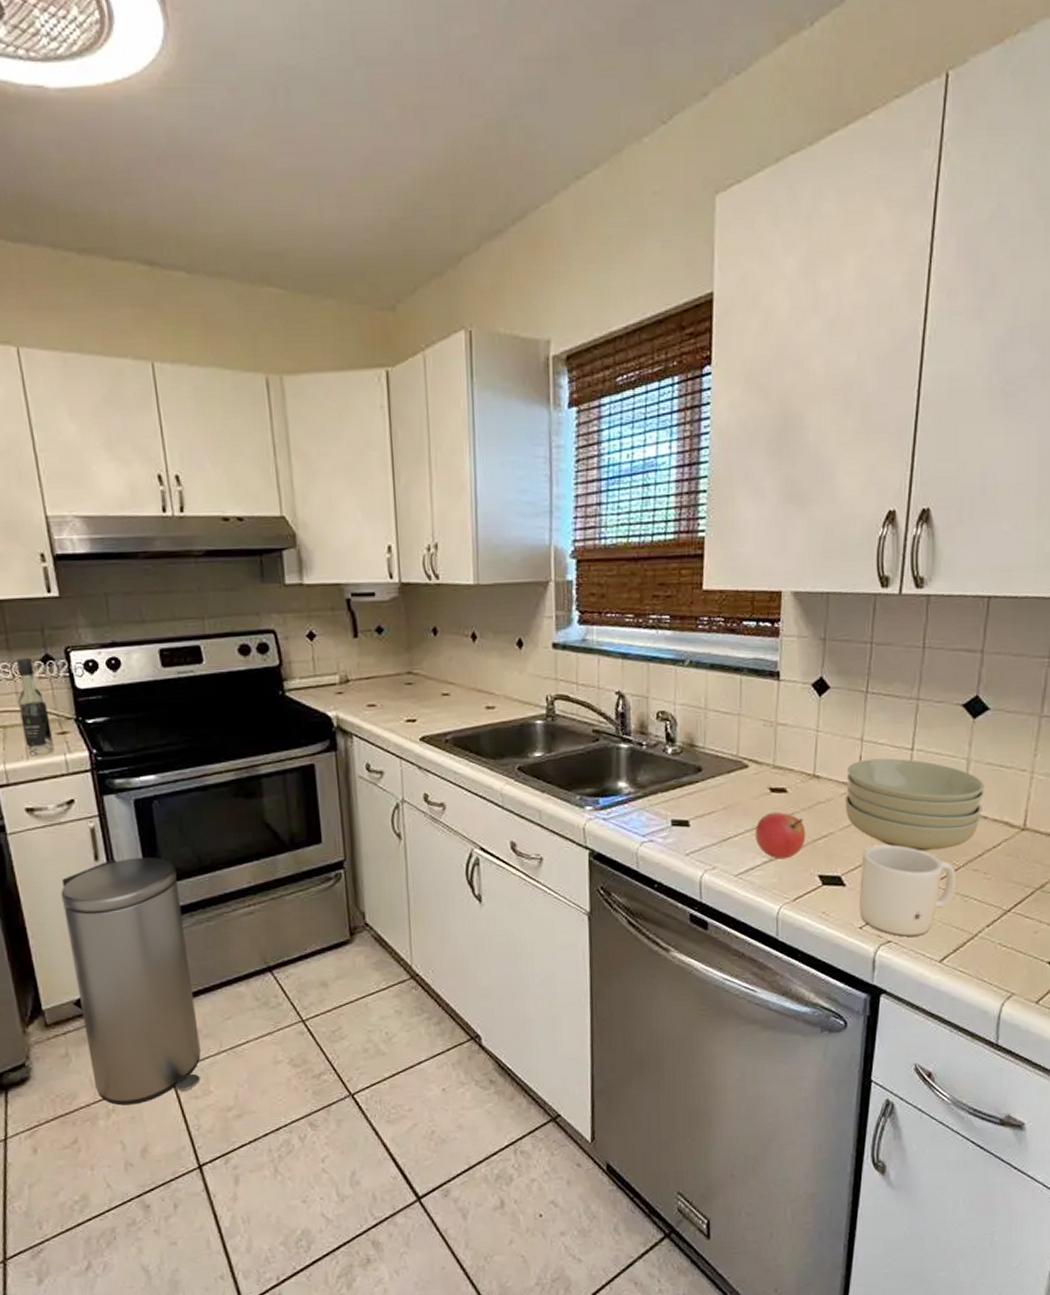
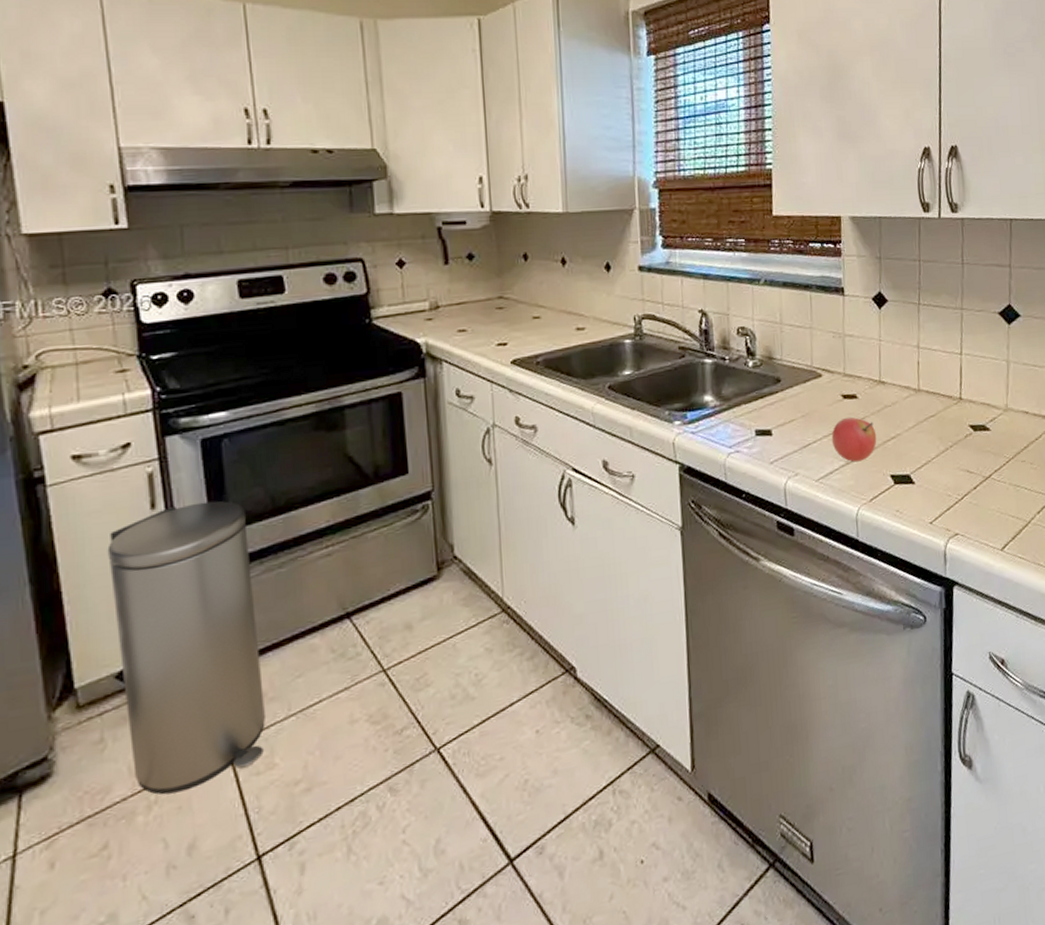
bottle: present [16,657,55,756] -> none [71,292,111,398]
bowl: present [845,758,986,851] -> none [907,362,1024,447]
mug: present [860,845,957,937] -> none [926,442,1009,529]

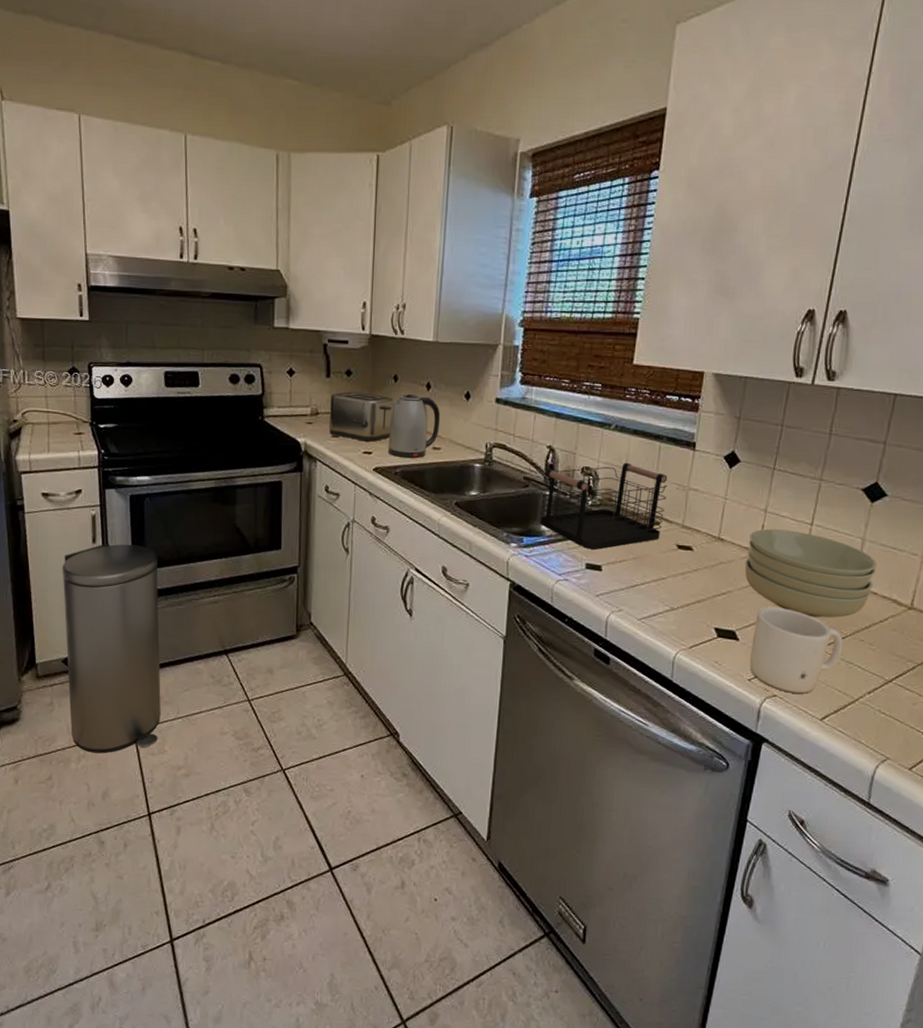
toaster: none [450,277,527,332] -> present [328,391,394,442]
kettle: none [524,272,582,344] -> present [387,394,441,458]
dish rack: none [699,316,825,414] -> present [540,462,668,549]
fruit: present [831,417,877,463] -> none [659,566,707,610]
bowl: none [907,362,1024,447] -> present [744,529,878,618]
mug: none [926,442,1009,529] -> present [750,607,843,694]

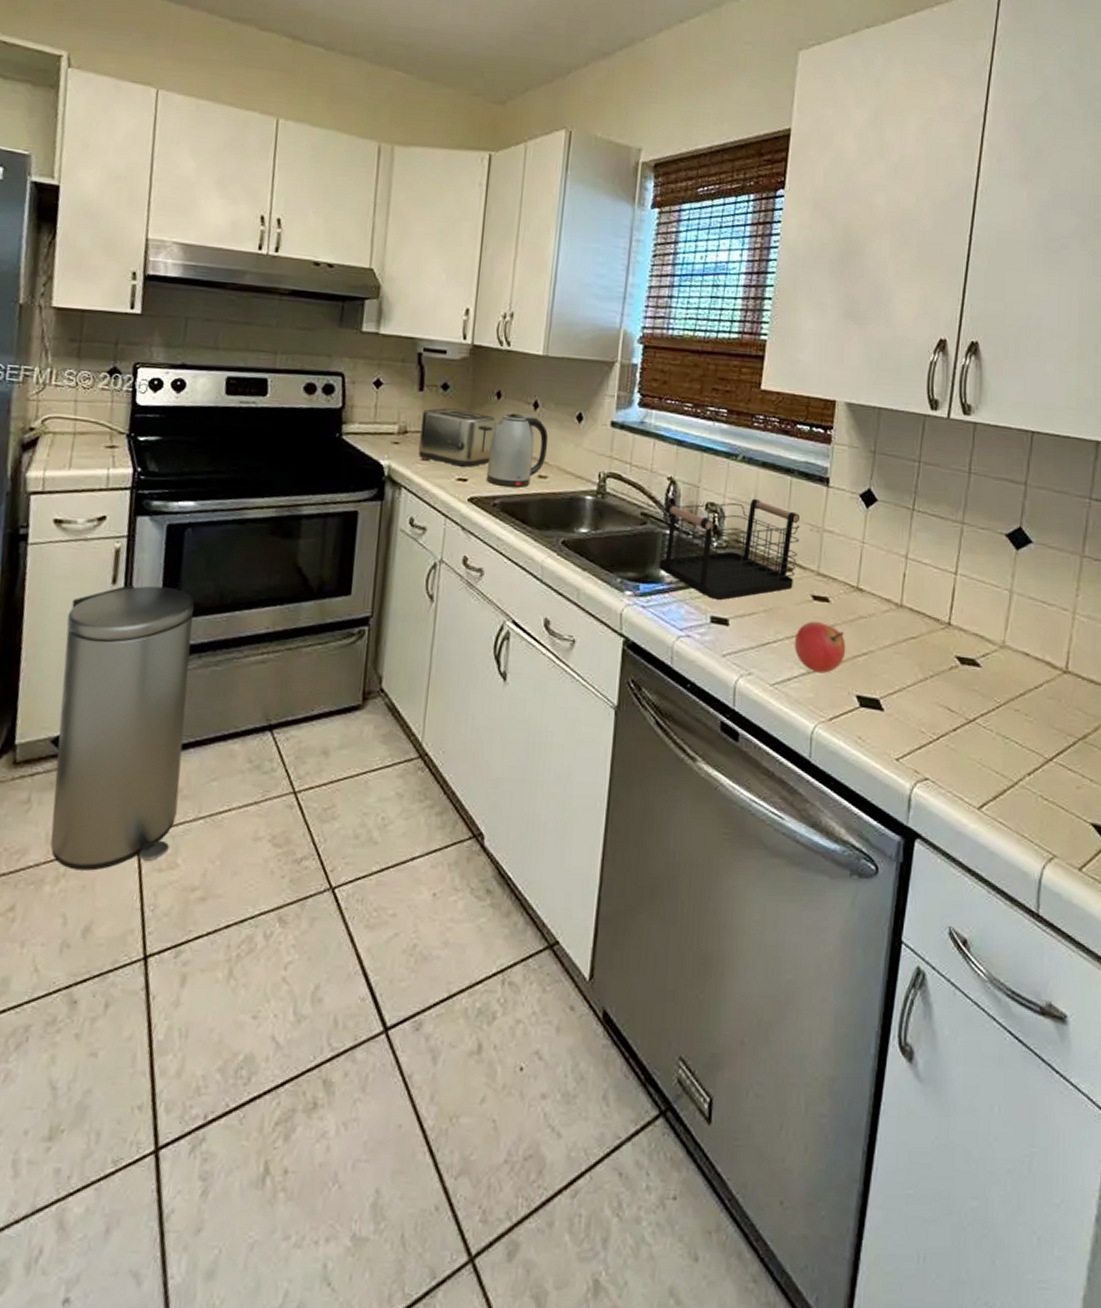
fruit: none [659,566,707,610] -> present [794,621,846,674]
bowl: present [744,529,878,618] -> none [886,578,1028,683]
mug: present [750,607,843,694] -> none [897,670,998,777]

